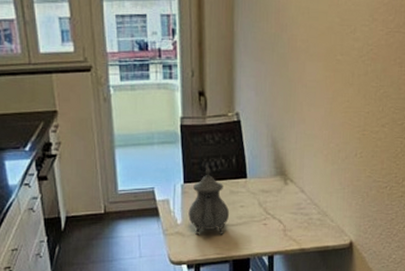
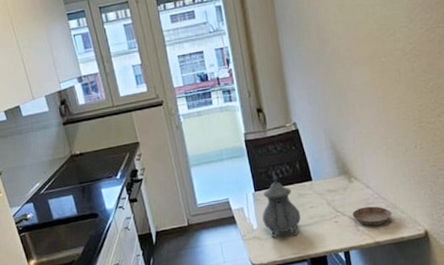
saucer: none [282,212,321,231] -> present [352,206,392,226]

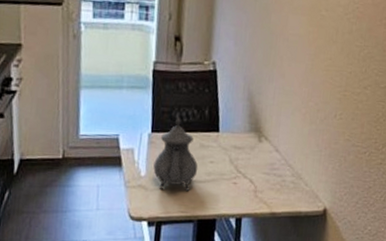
saucer: present [352,206,392,226] -> none [253,172,295,194]

